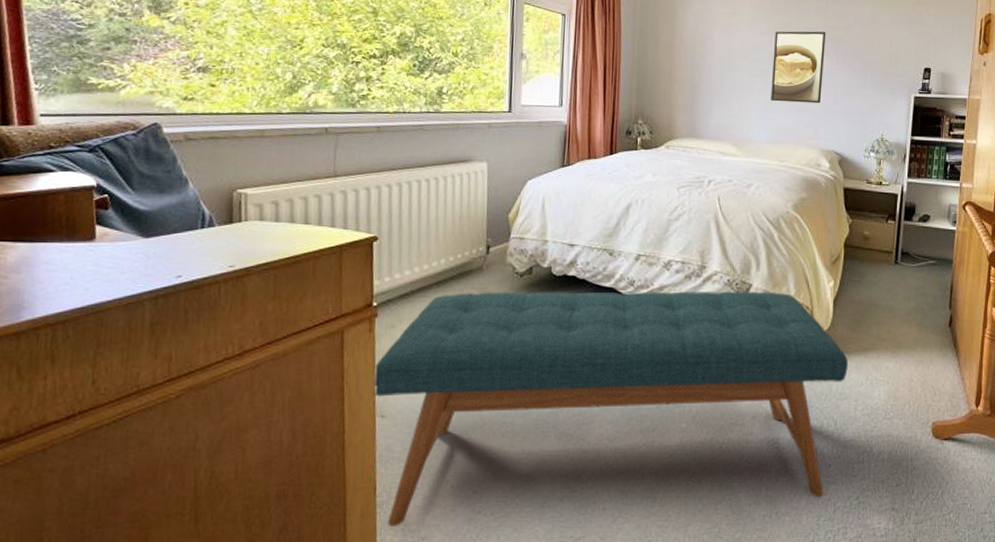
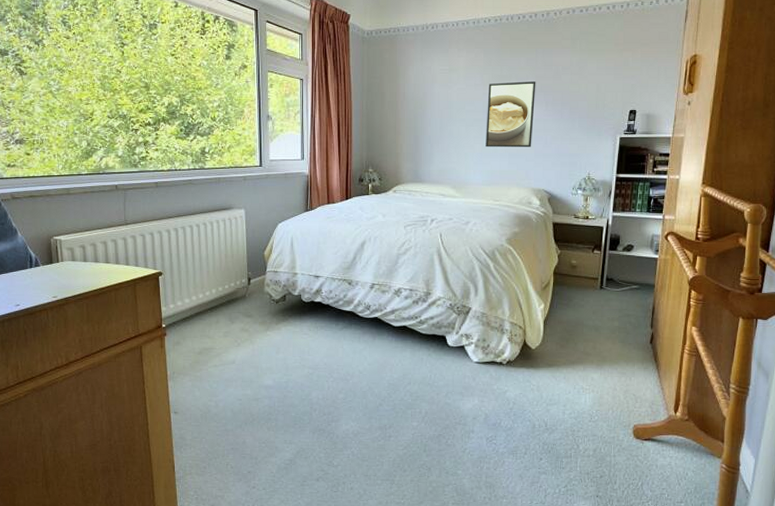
bench: present [373,291,848,527] -> none [166,313,557,496]

